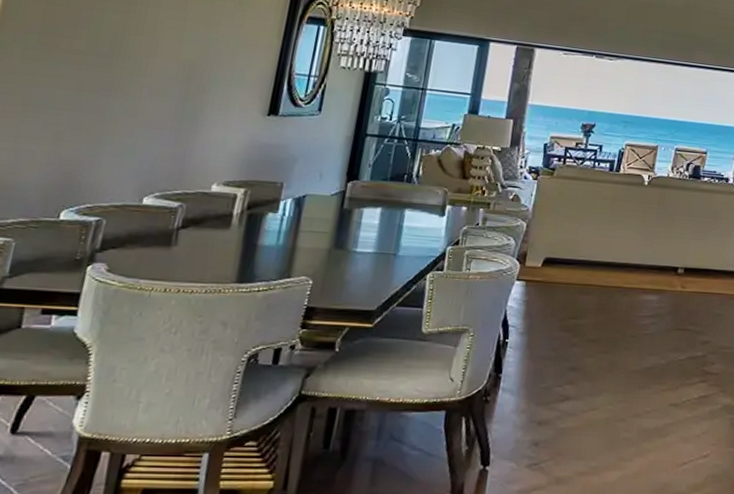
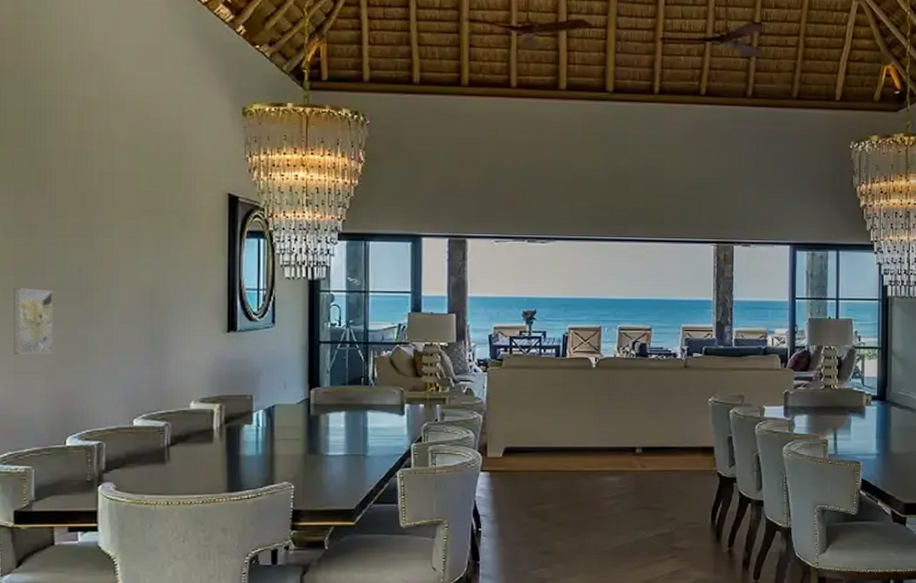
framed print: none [19,47,79,120] -> present [14,288,53,355]

